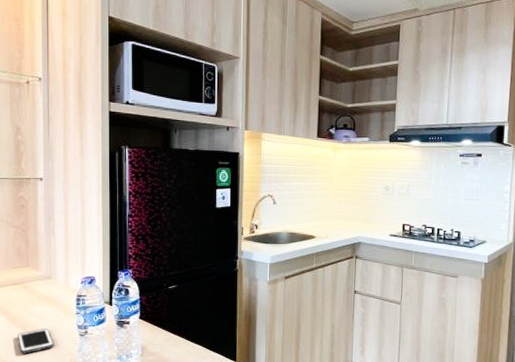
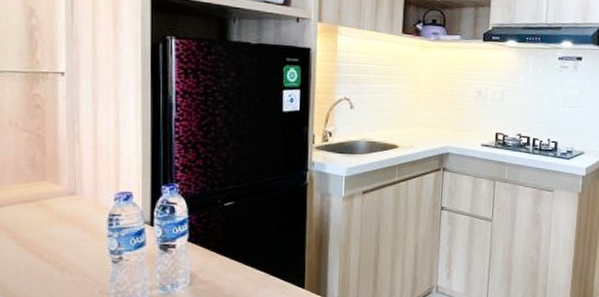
cell phone: present [17,328,54,354] -> none [31,254,79,286]

